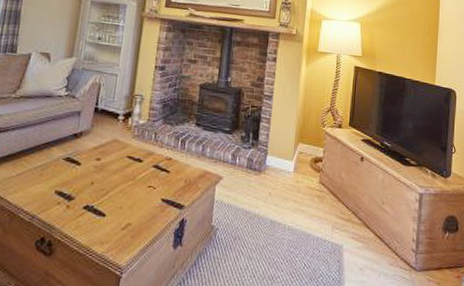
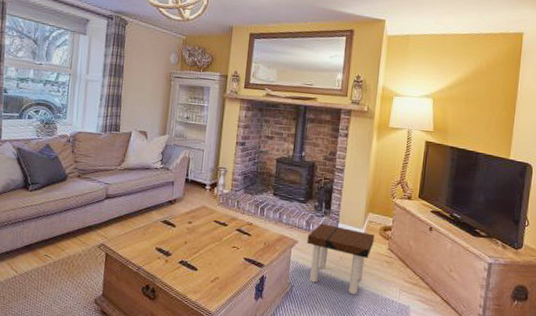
side table: none [232,156,305,235] -> present [307,223,374,294]

